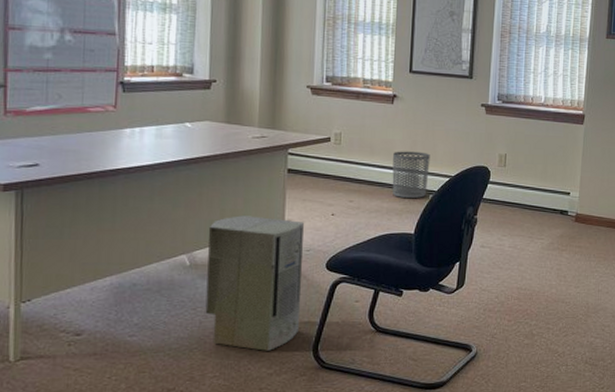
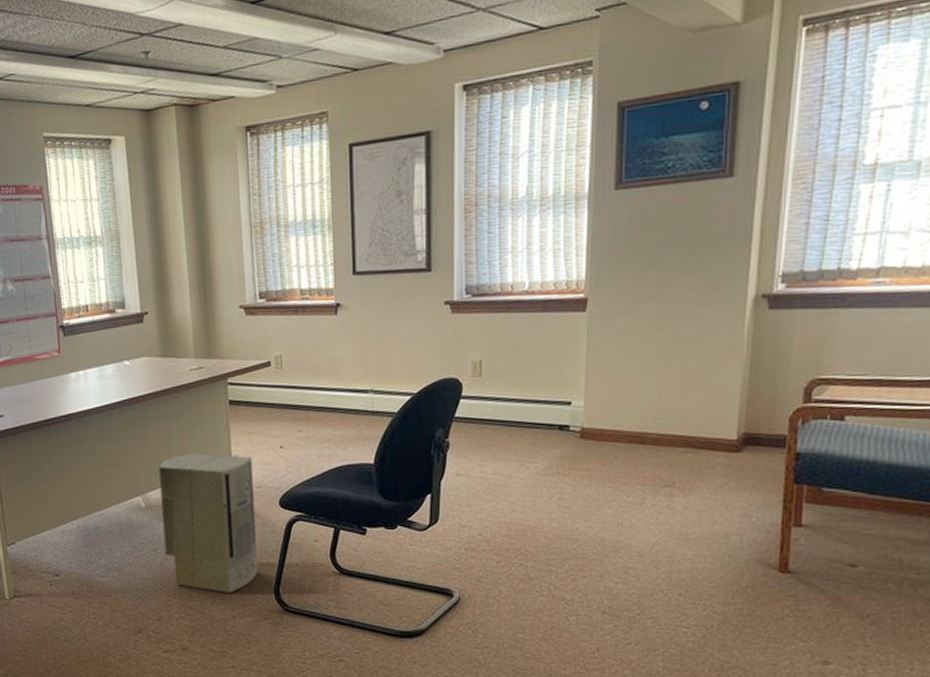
waste bin: present [392,151,430,199] -> none [342,367,386,424]

